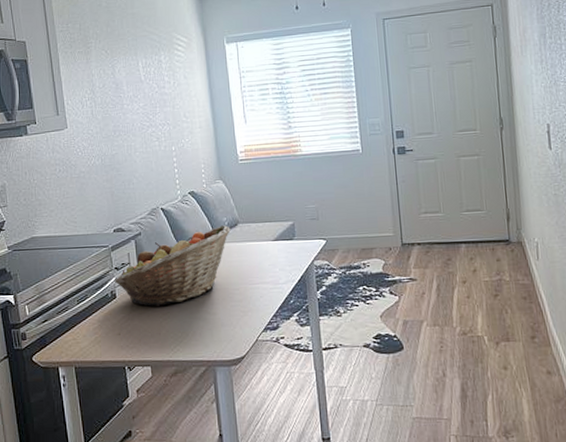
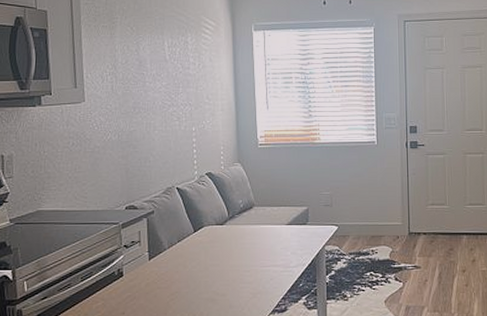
fruit basket: present [115,225,231,306] -> none [123,207,245,286]

